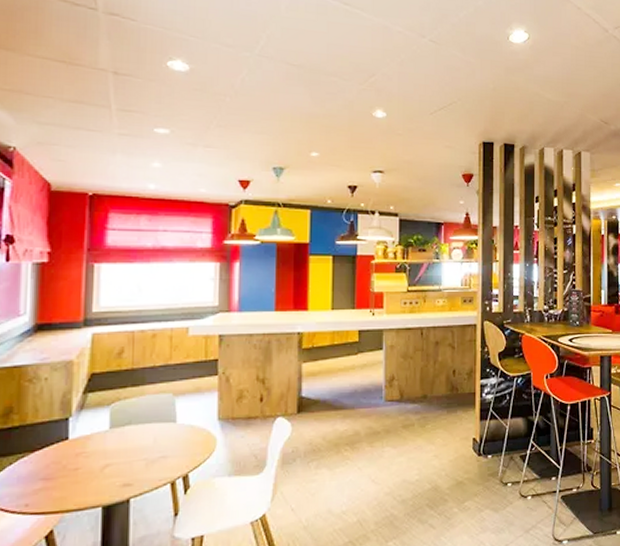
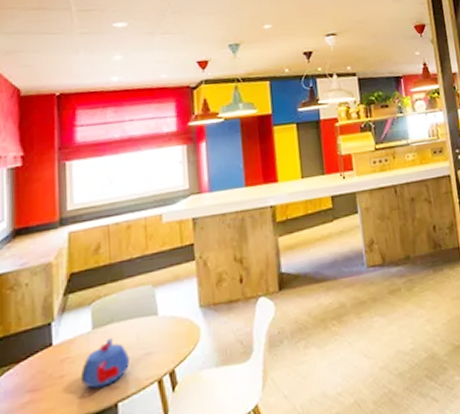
teapot: none [94,439,146,484] -> present [80,338,131,389]

